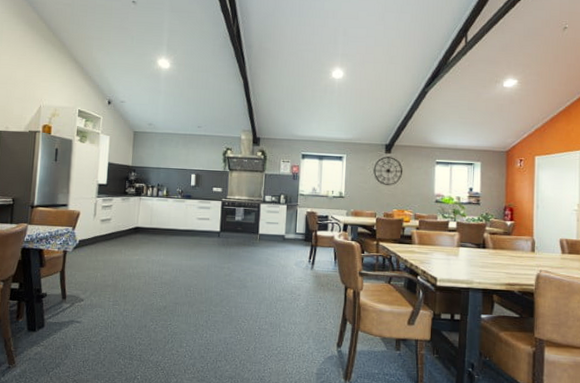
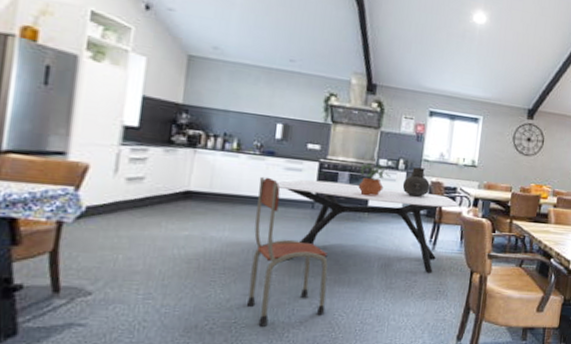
chair: none [178,214,232,328] -> present [247,176,328,327]
dining table: none [193,215,330,288] -> present [277,179,458,273]
potted plant: none [250,200,275,226] -> present [358,163,391,197]
ceramic pot: none [284,201,306,225] -> present [402,167,430,197]

